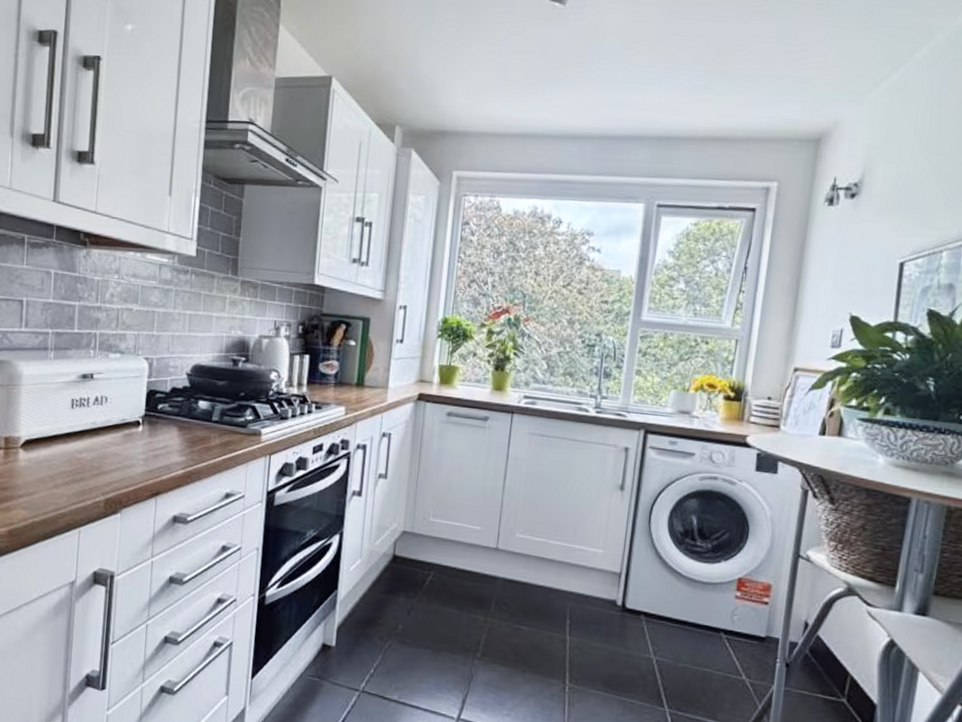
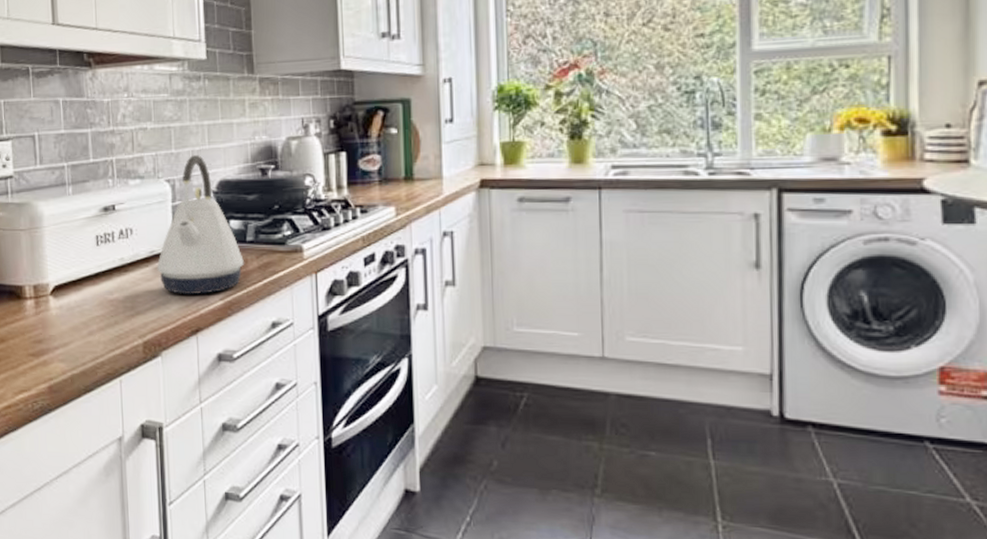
kettle: none [126,339,207,463] -> present [156,155,244,295]

